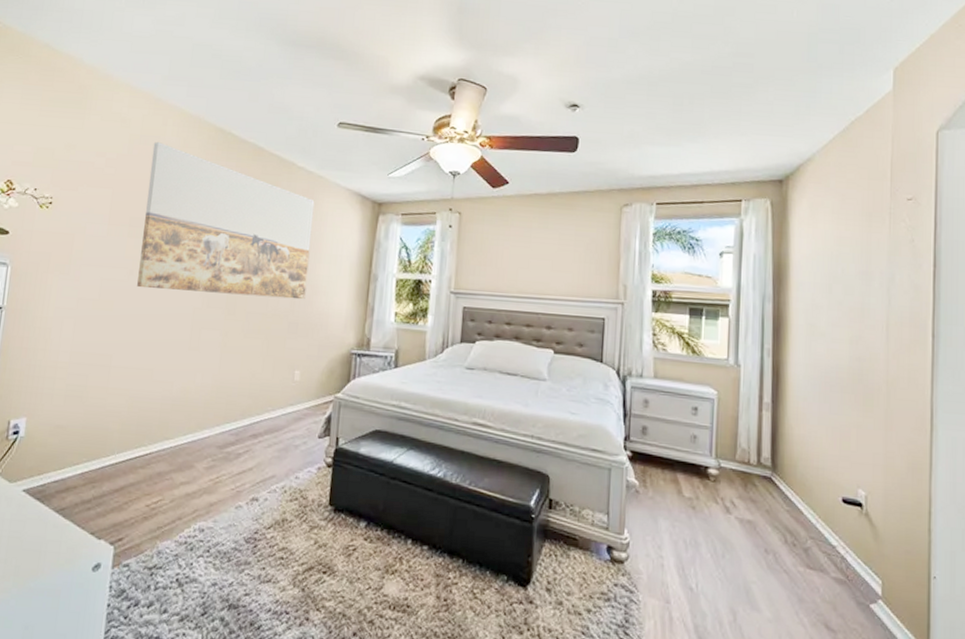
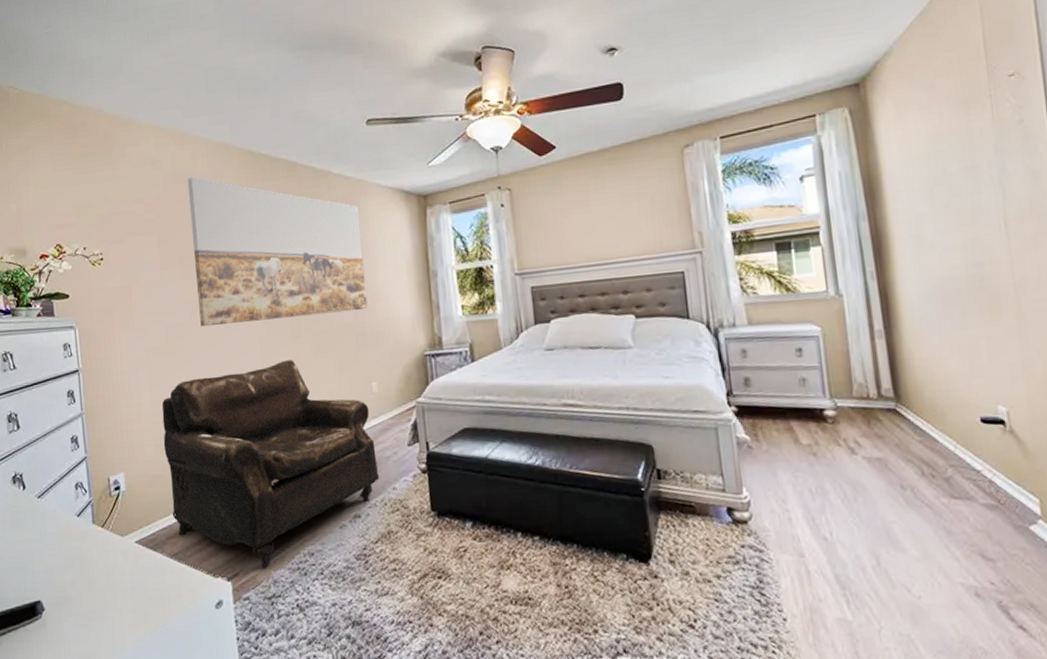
leather: none [67,334,288,537] -> present [162,360,380,568]

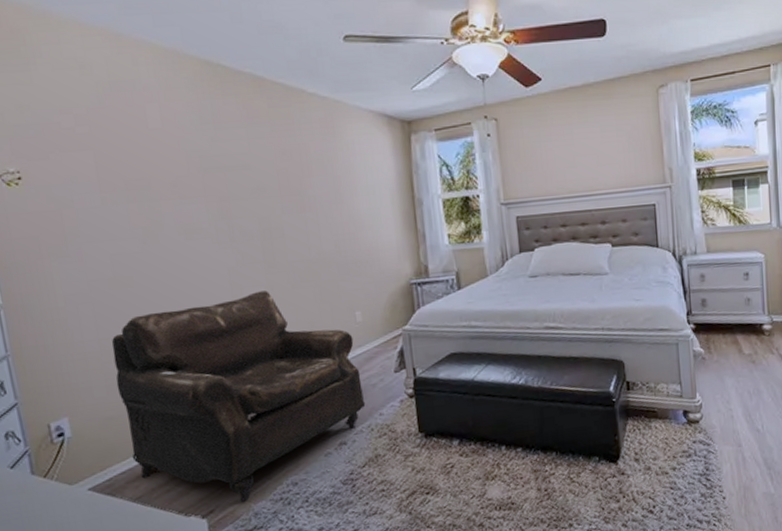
wall art: present [187,177,368,327] -> none [128,87,350,257]

